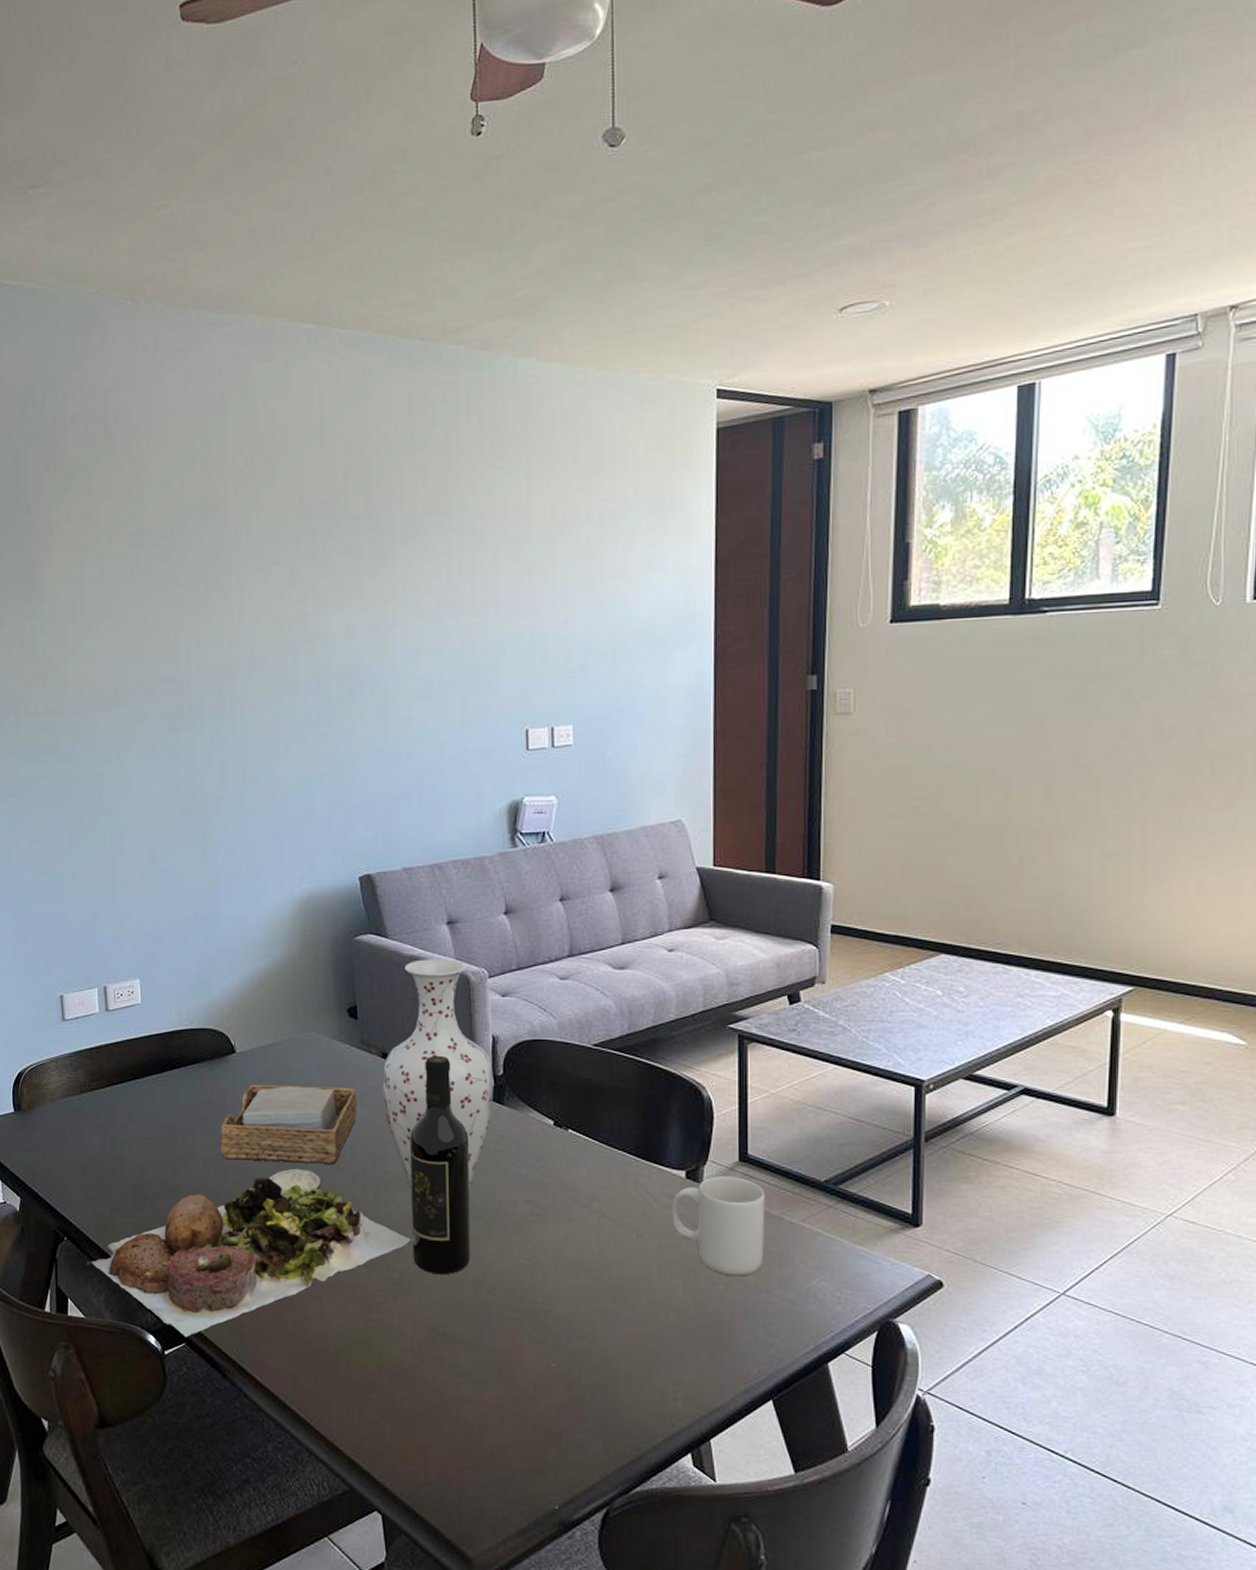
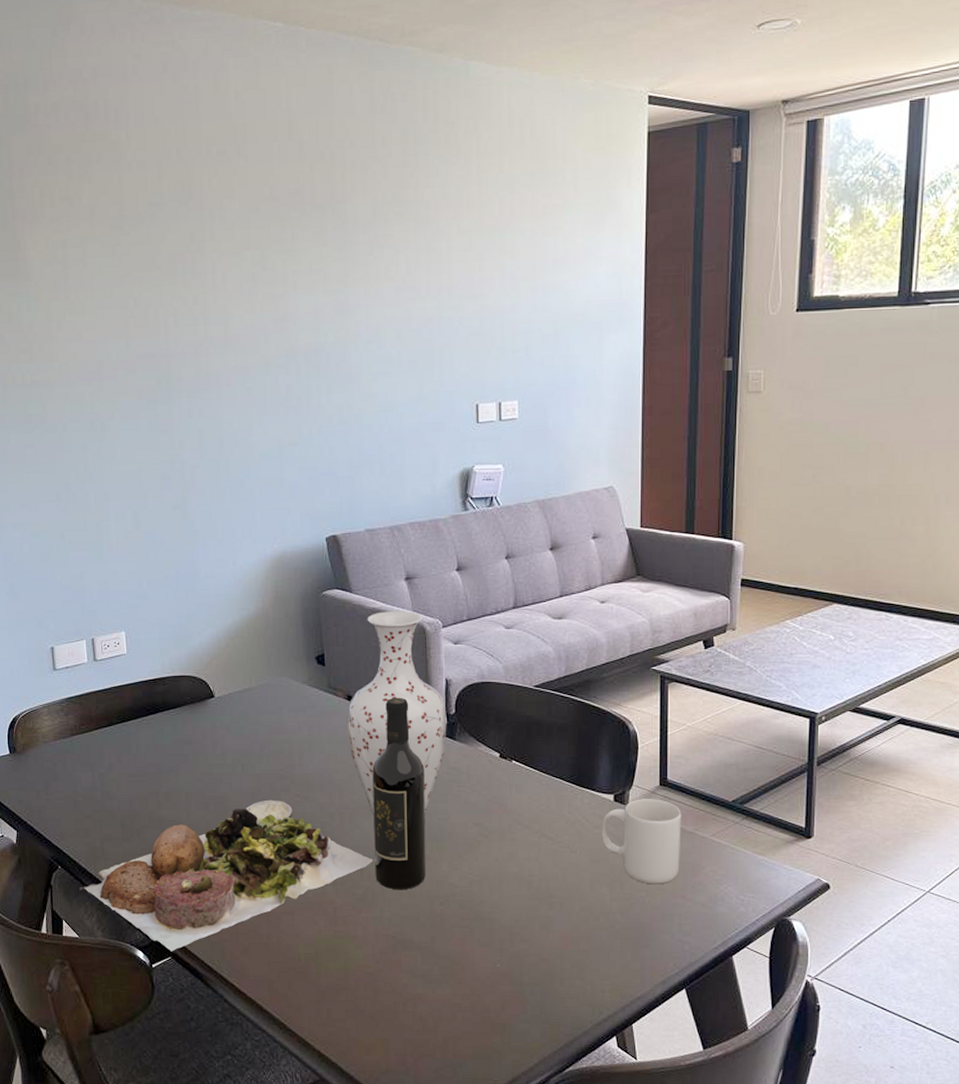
napkin holder: present [220,1084,357,1165] -> none [201,725,325,796]

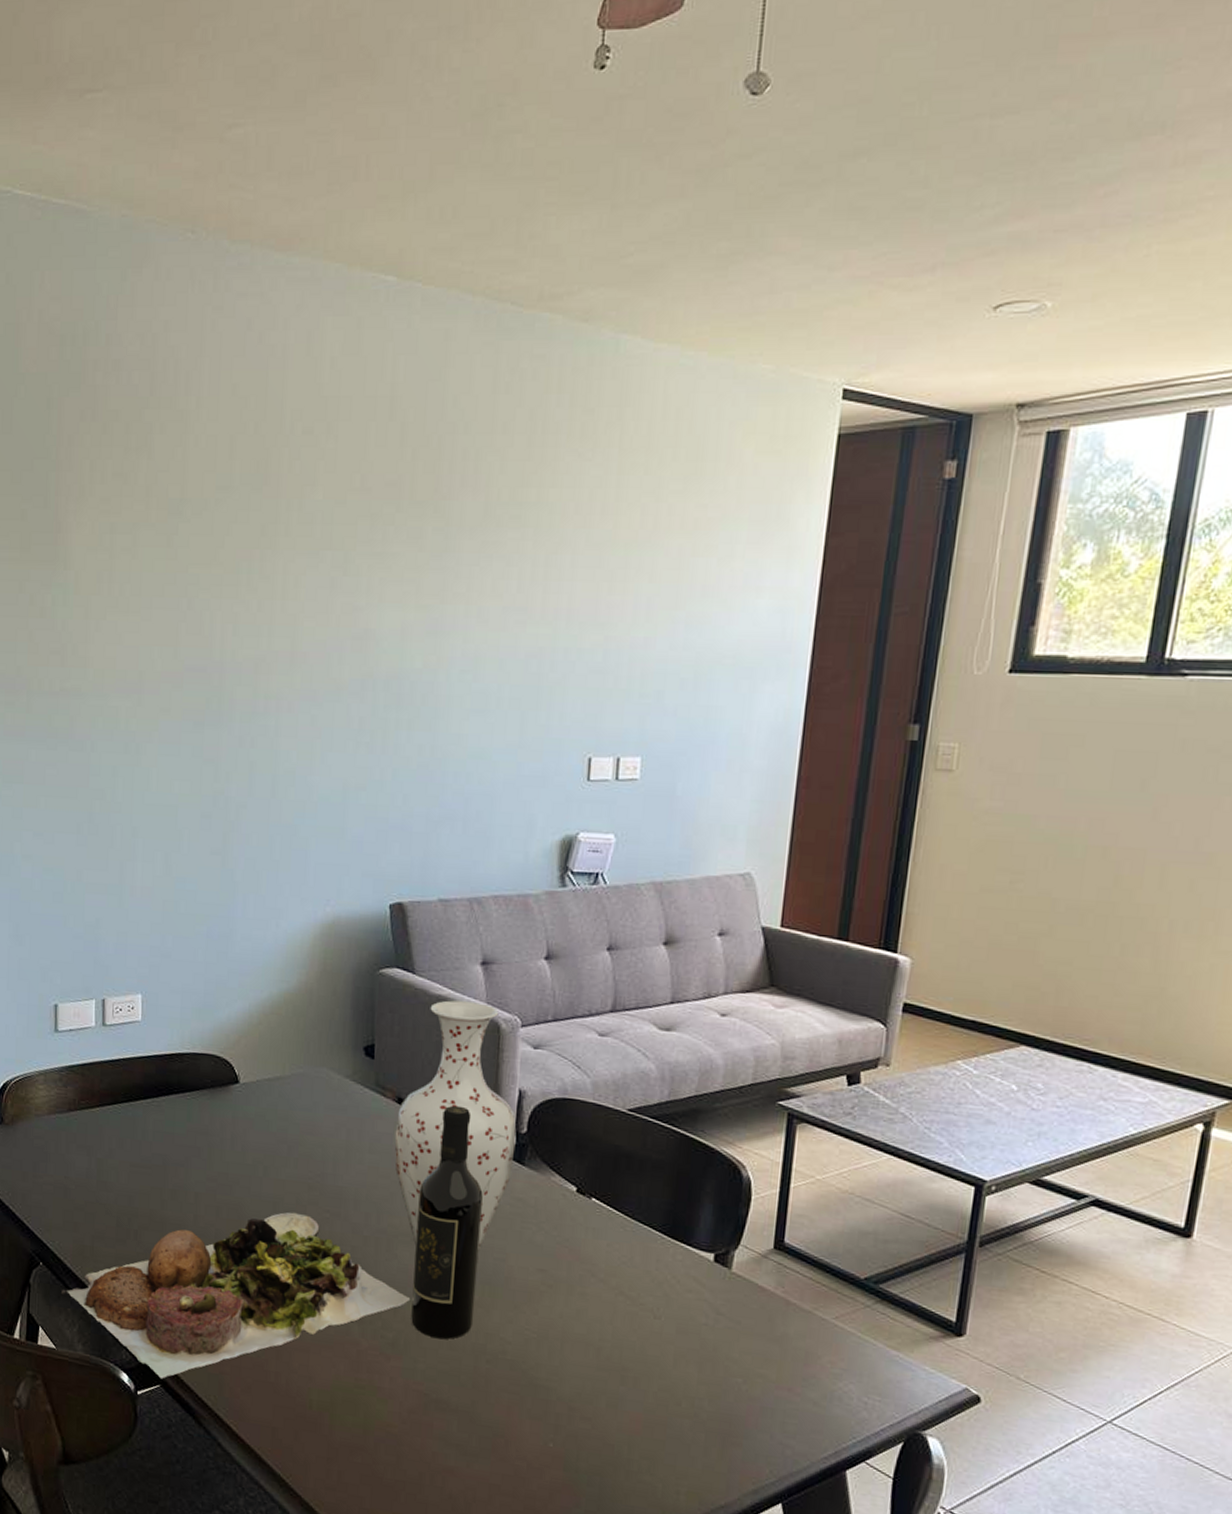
cup: present [601,799,681,885] -> none [694,1262,798,1371]

